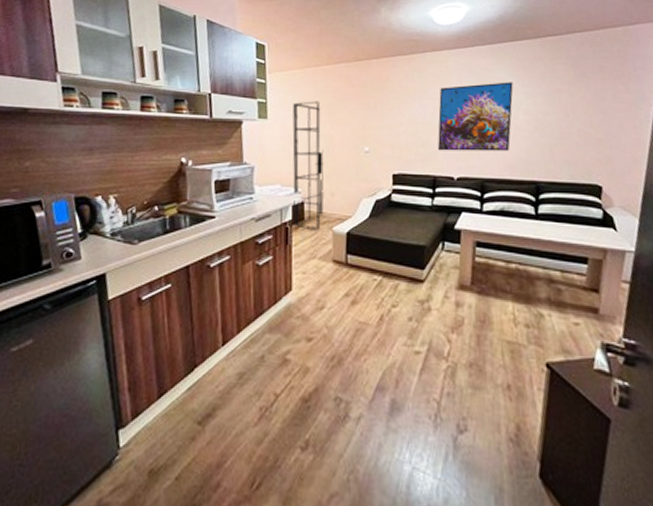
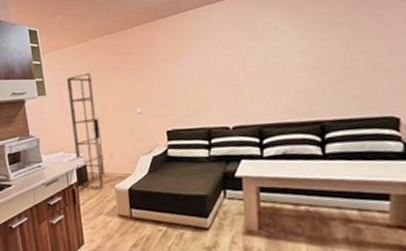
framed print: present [438,82,513,151] -> none [205,24,287,103]

